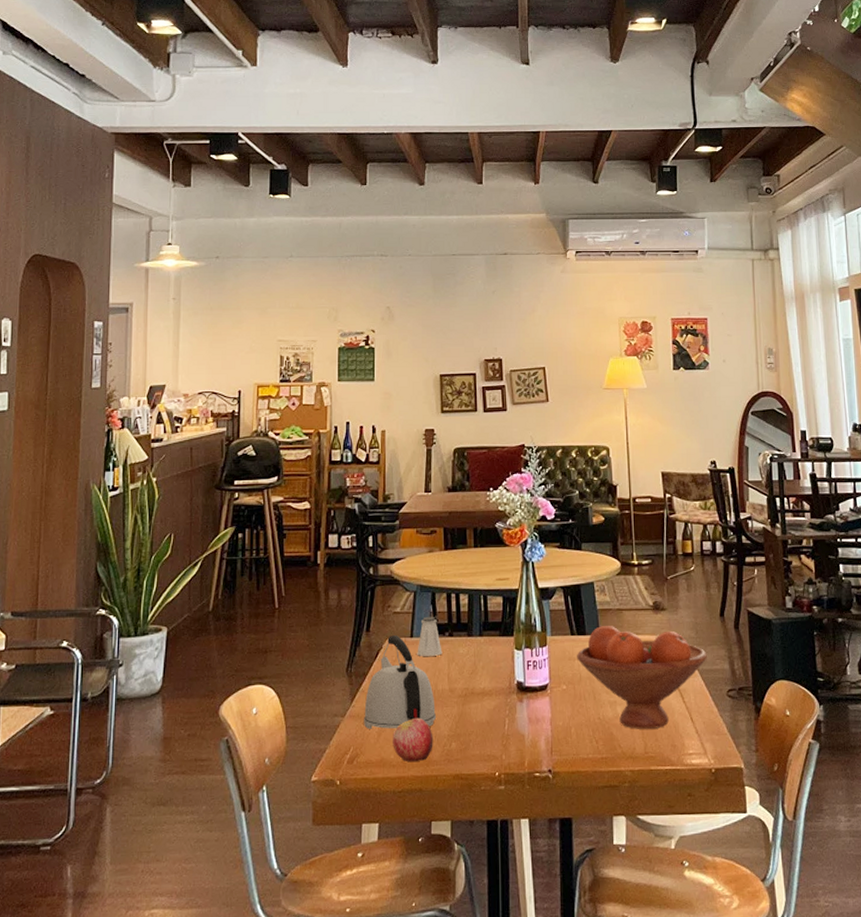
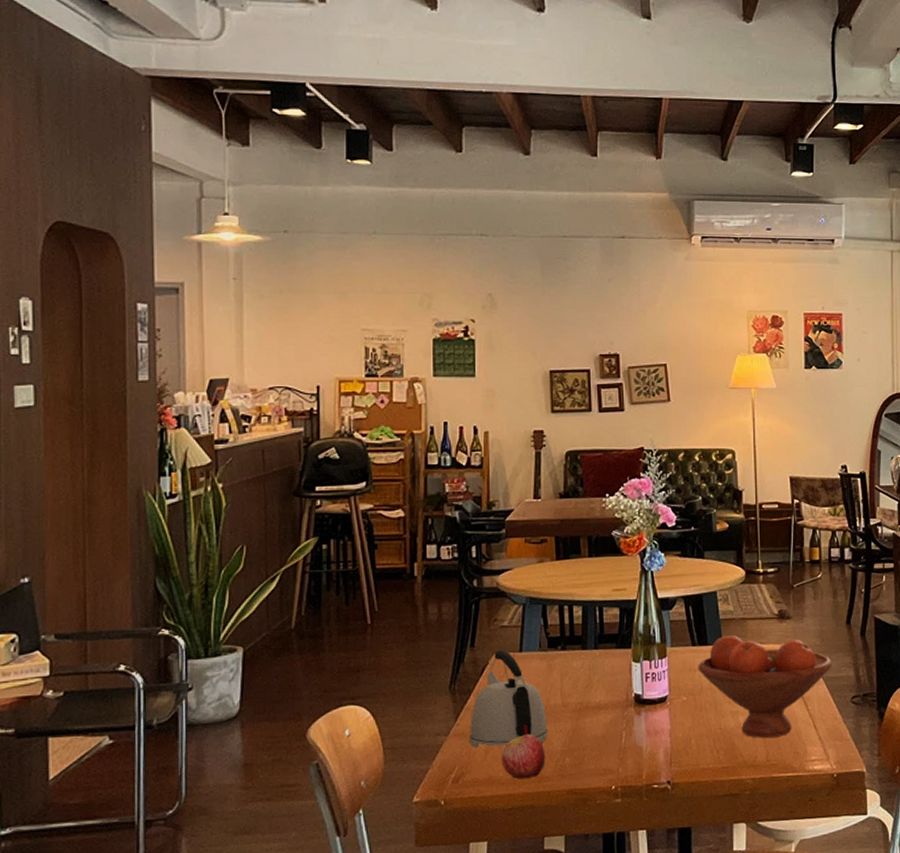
saltshaker: present [417,617,442,656] -> none [527,630,555,671]

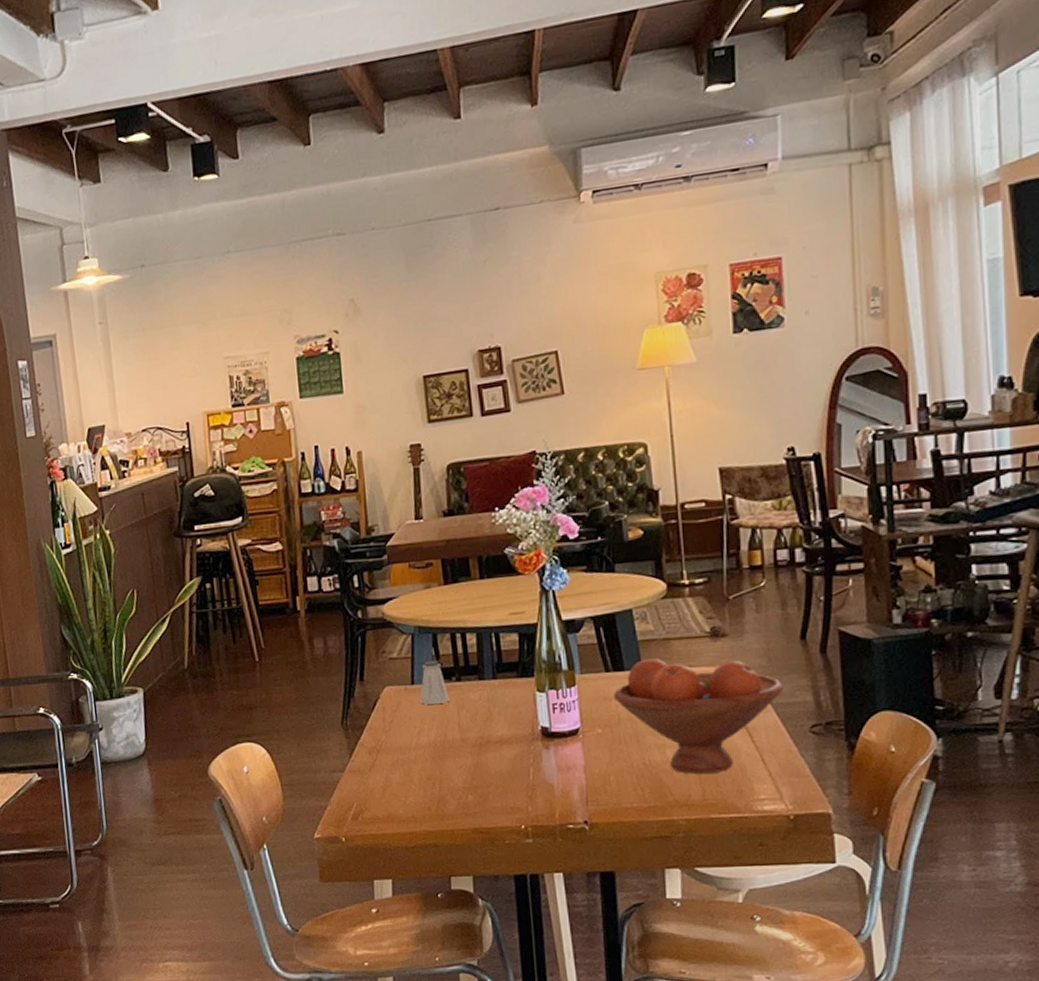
kettle: present [470,650,548,747] -> none [365,683,447,784]
apple: present [501,733,546,779] -> none [399,770,447,816]
saltshaker: none [527,630,555,671] -> present [420,661,450,705]

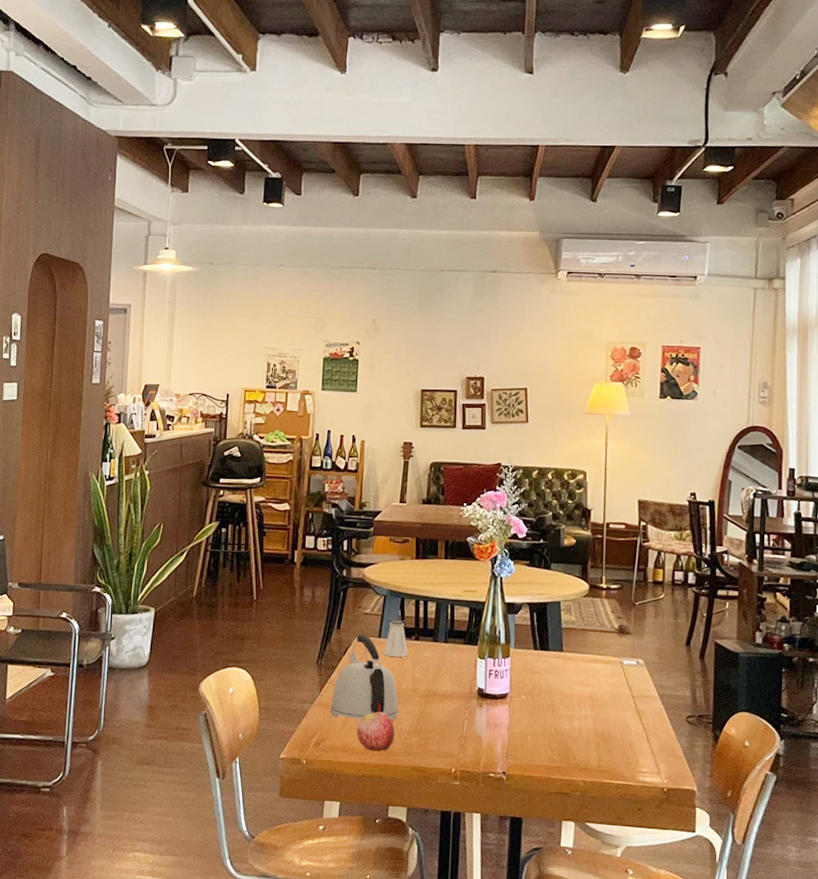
kettle: none [365,683,447,784] -> present [331,634,399,721]
apple: none [399,770,447,816] -> present [356,711,395,751]
fruit bowl: present [614,658,783,774] -> none [538,644,669,745]

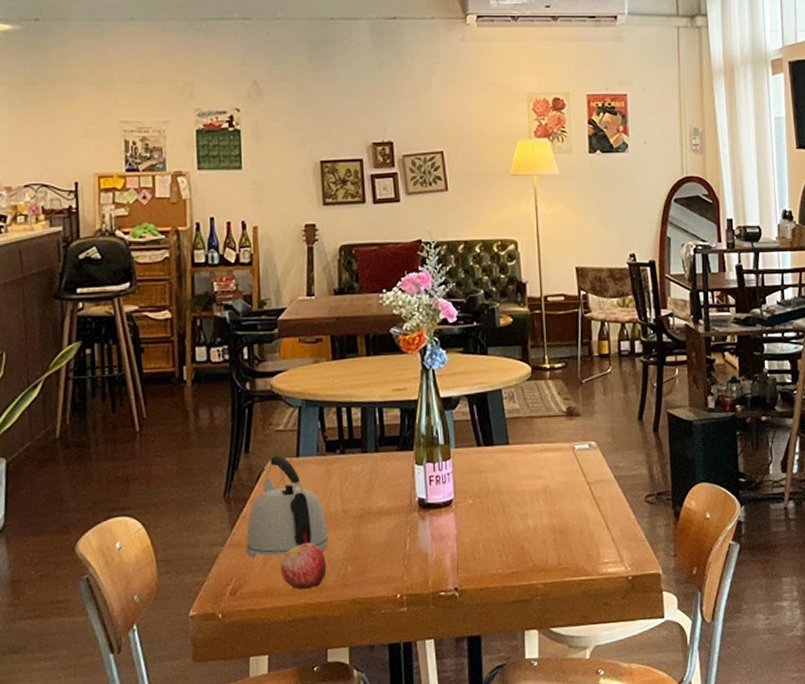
saltshaker: present [384,620,408,657] -> none [304,434,334,477]

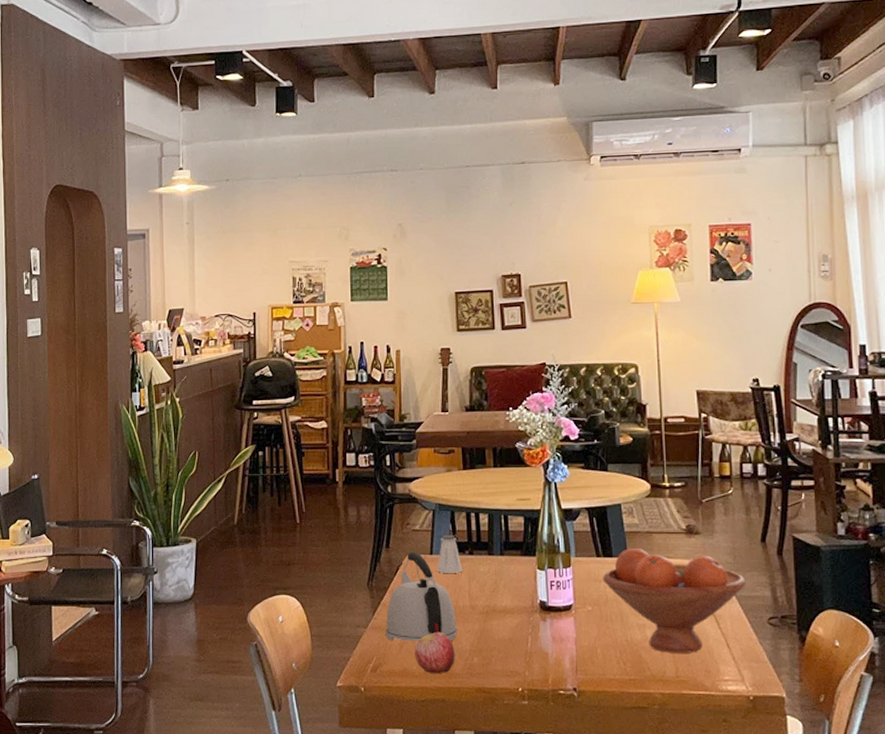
saltshaker: none [304,434,334,477] -> present [437,535,463,573]
fruit bowl: none [484,435,624,541] -> present [603,549,746,653]

